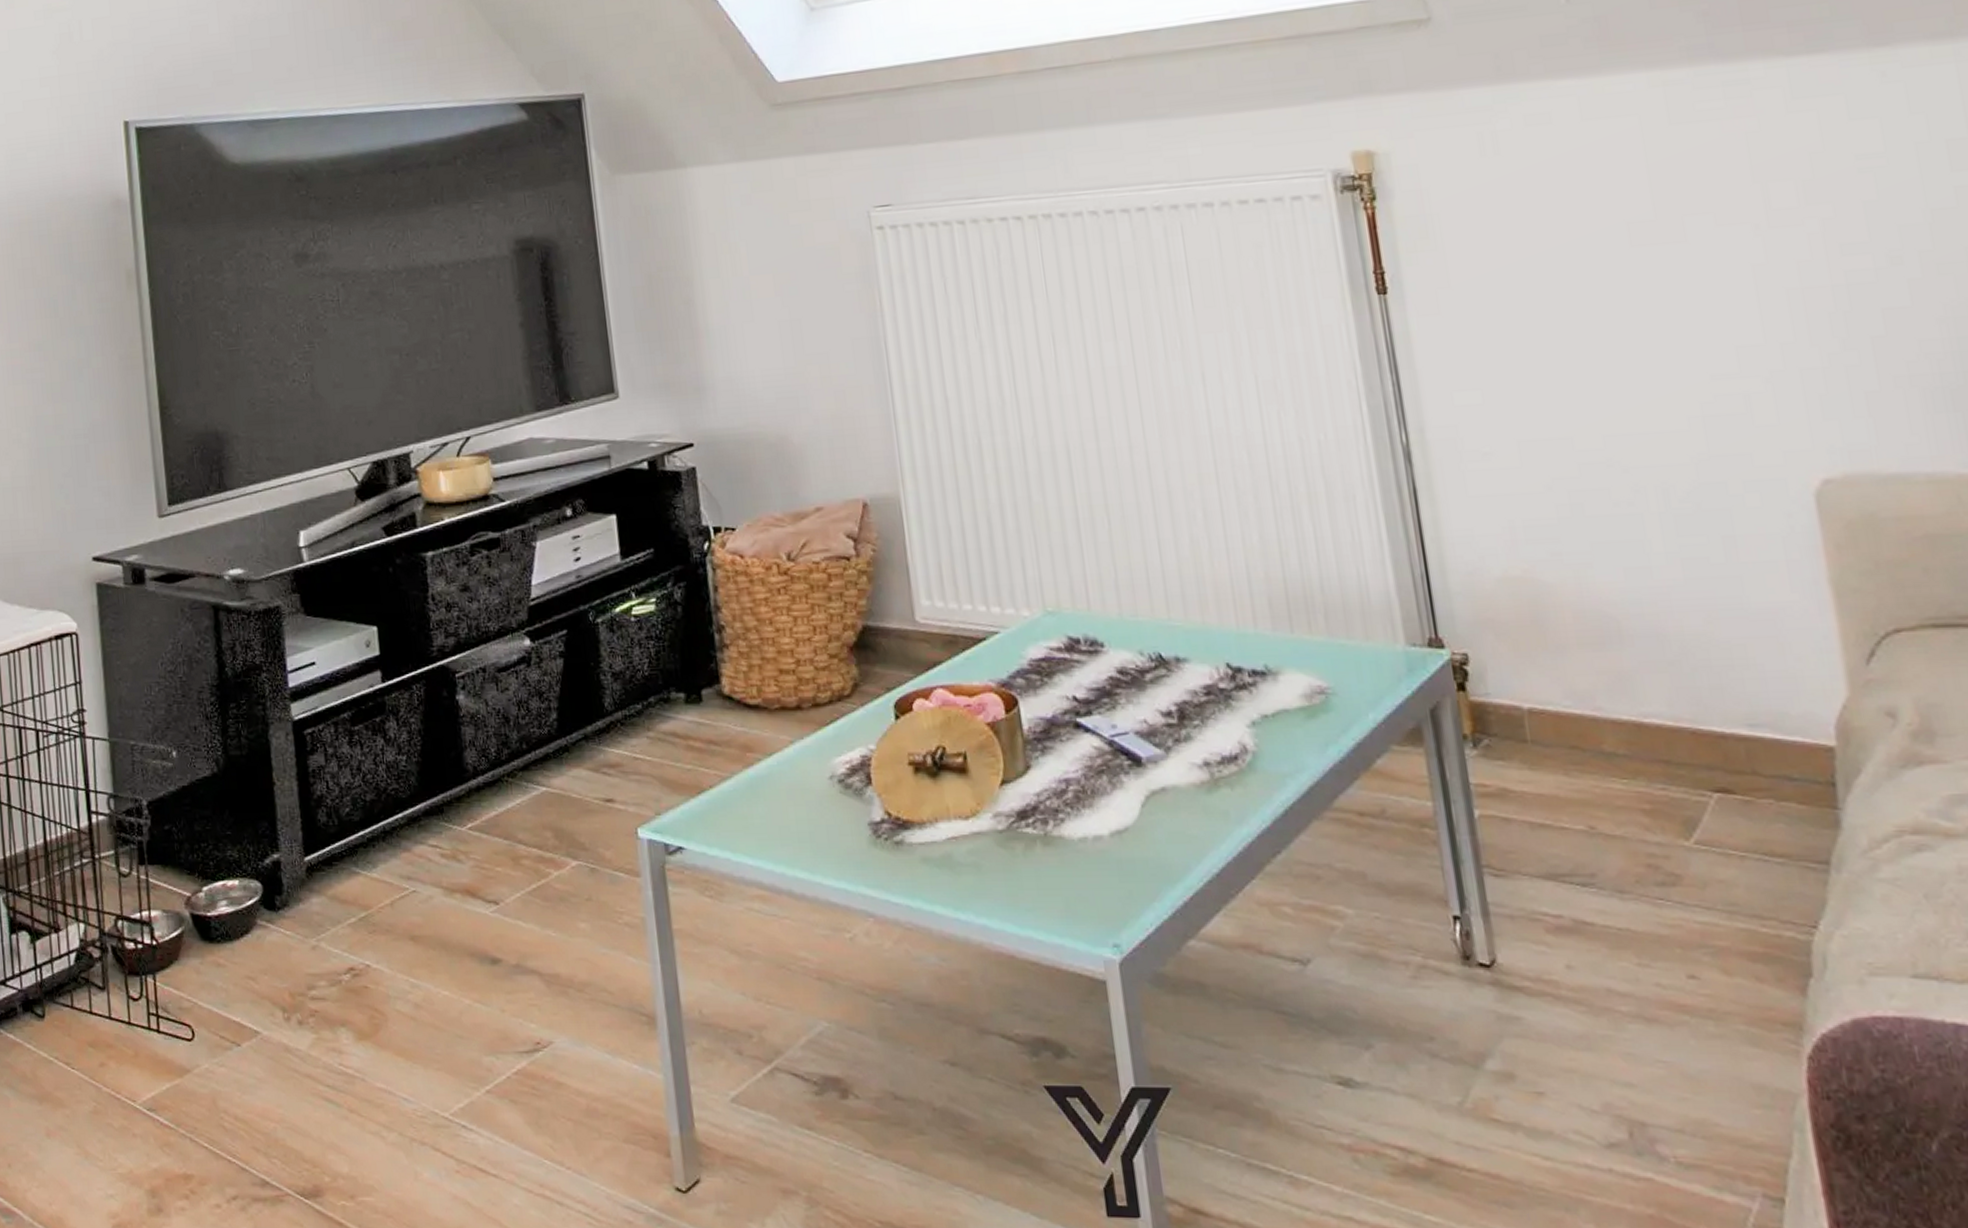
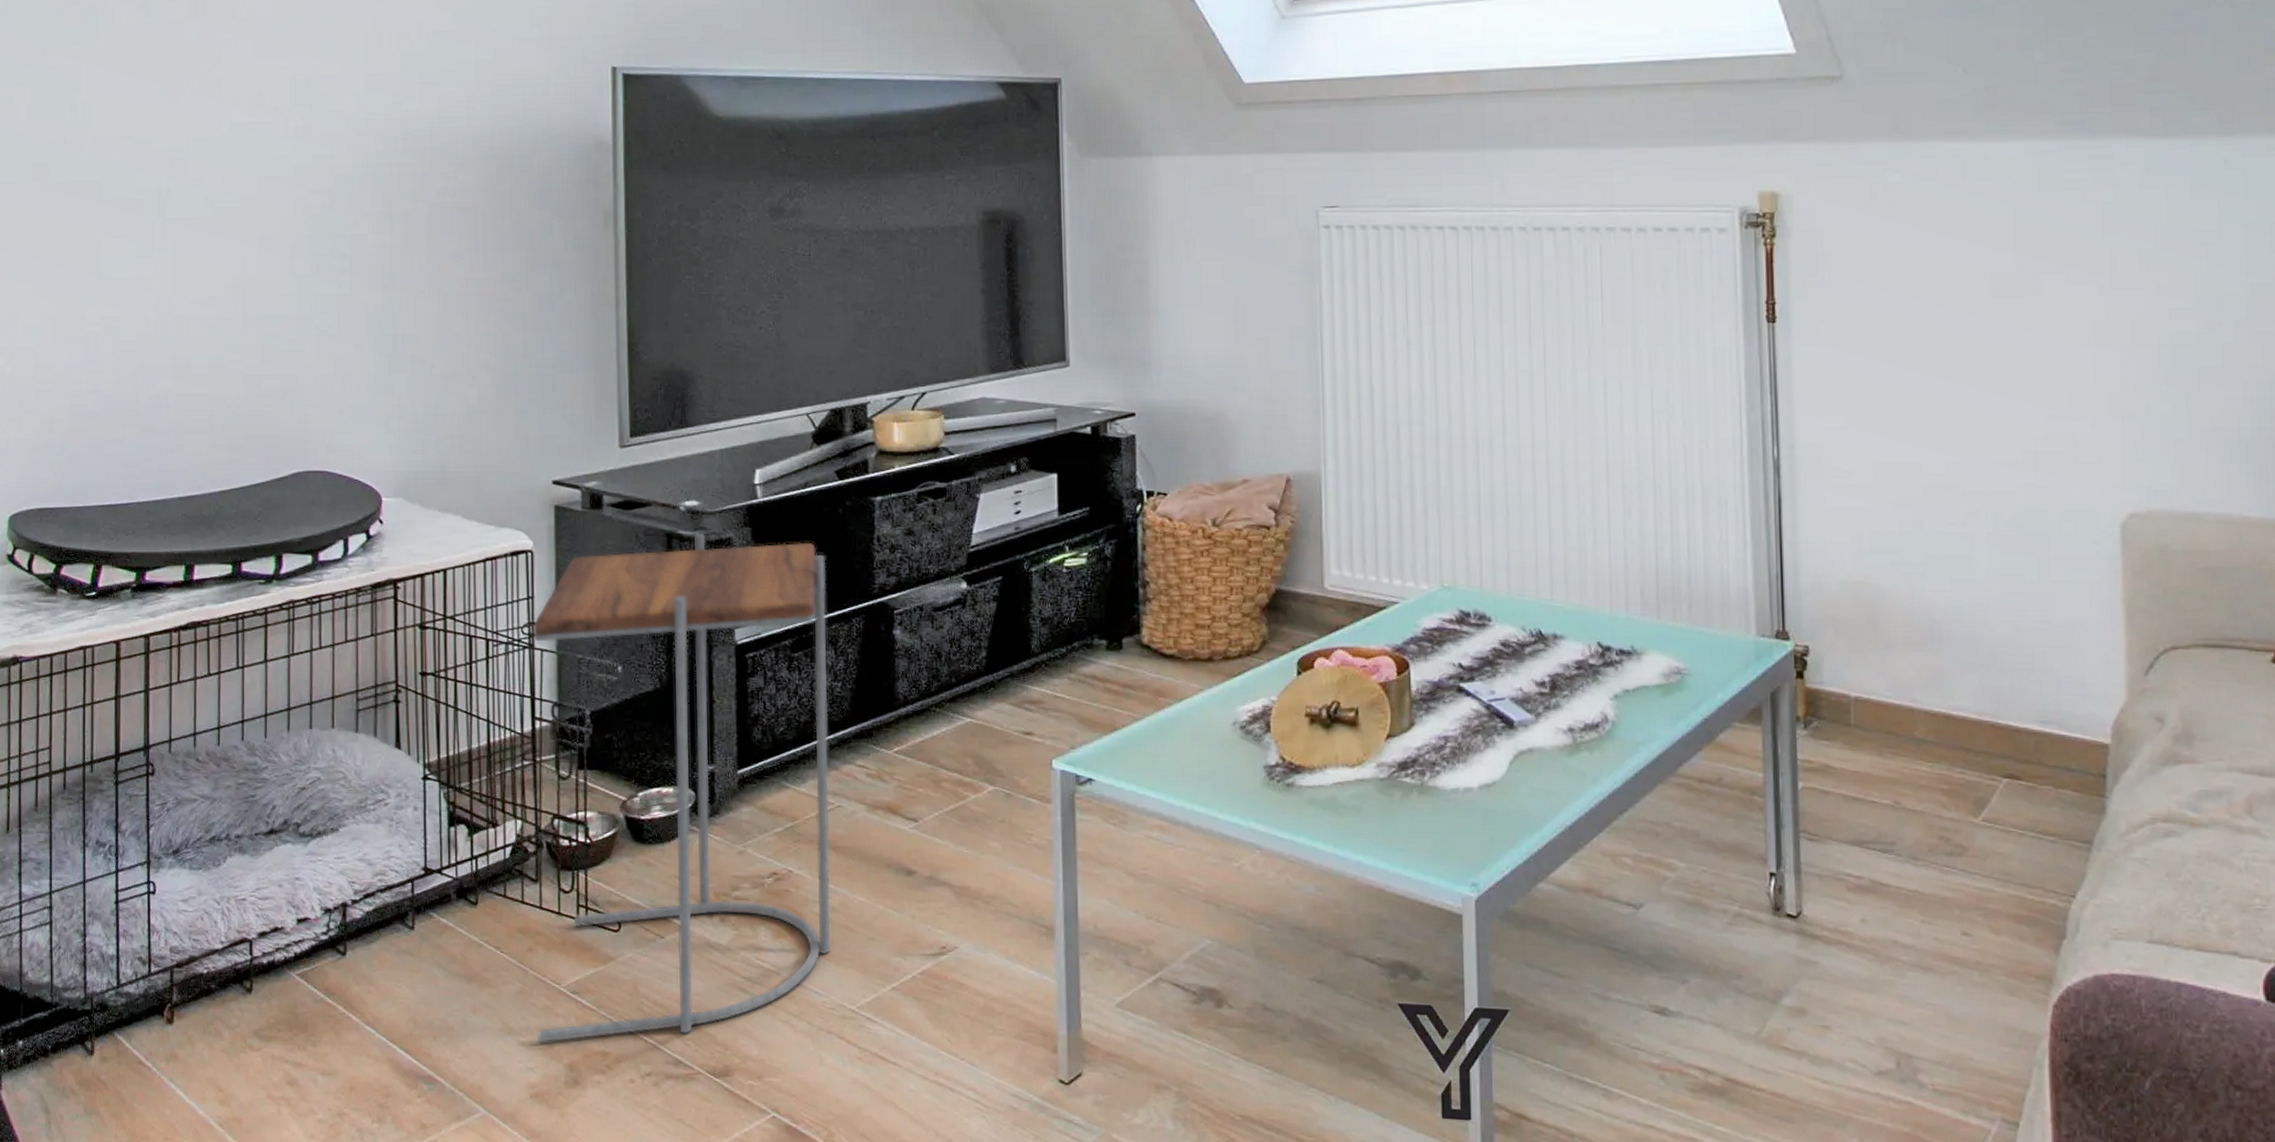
side table: none [82,603,417,1167] -> present [533,533,831,1043]

